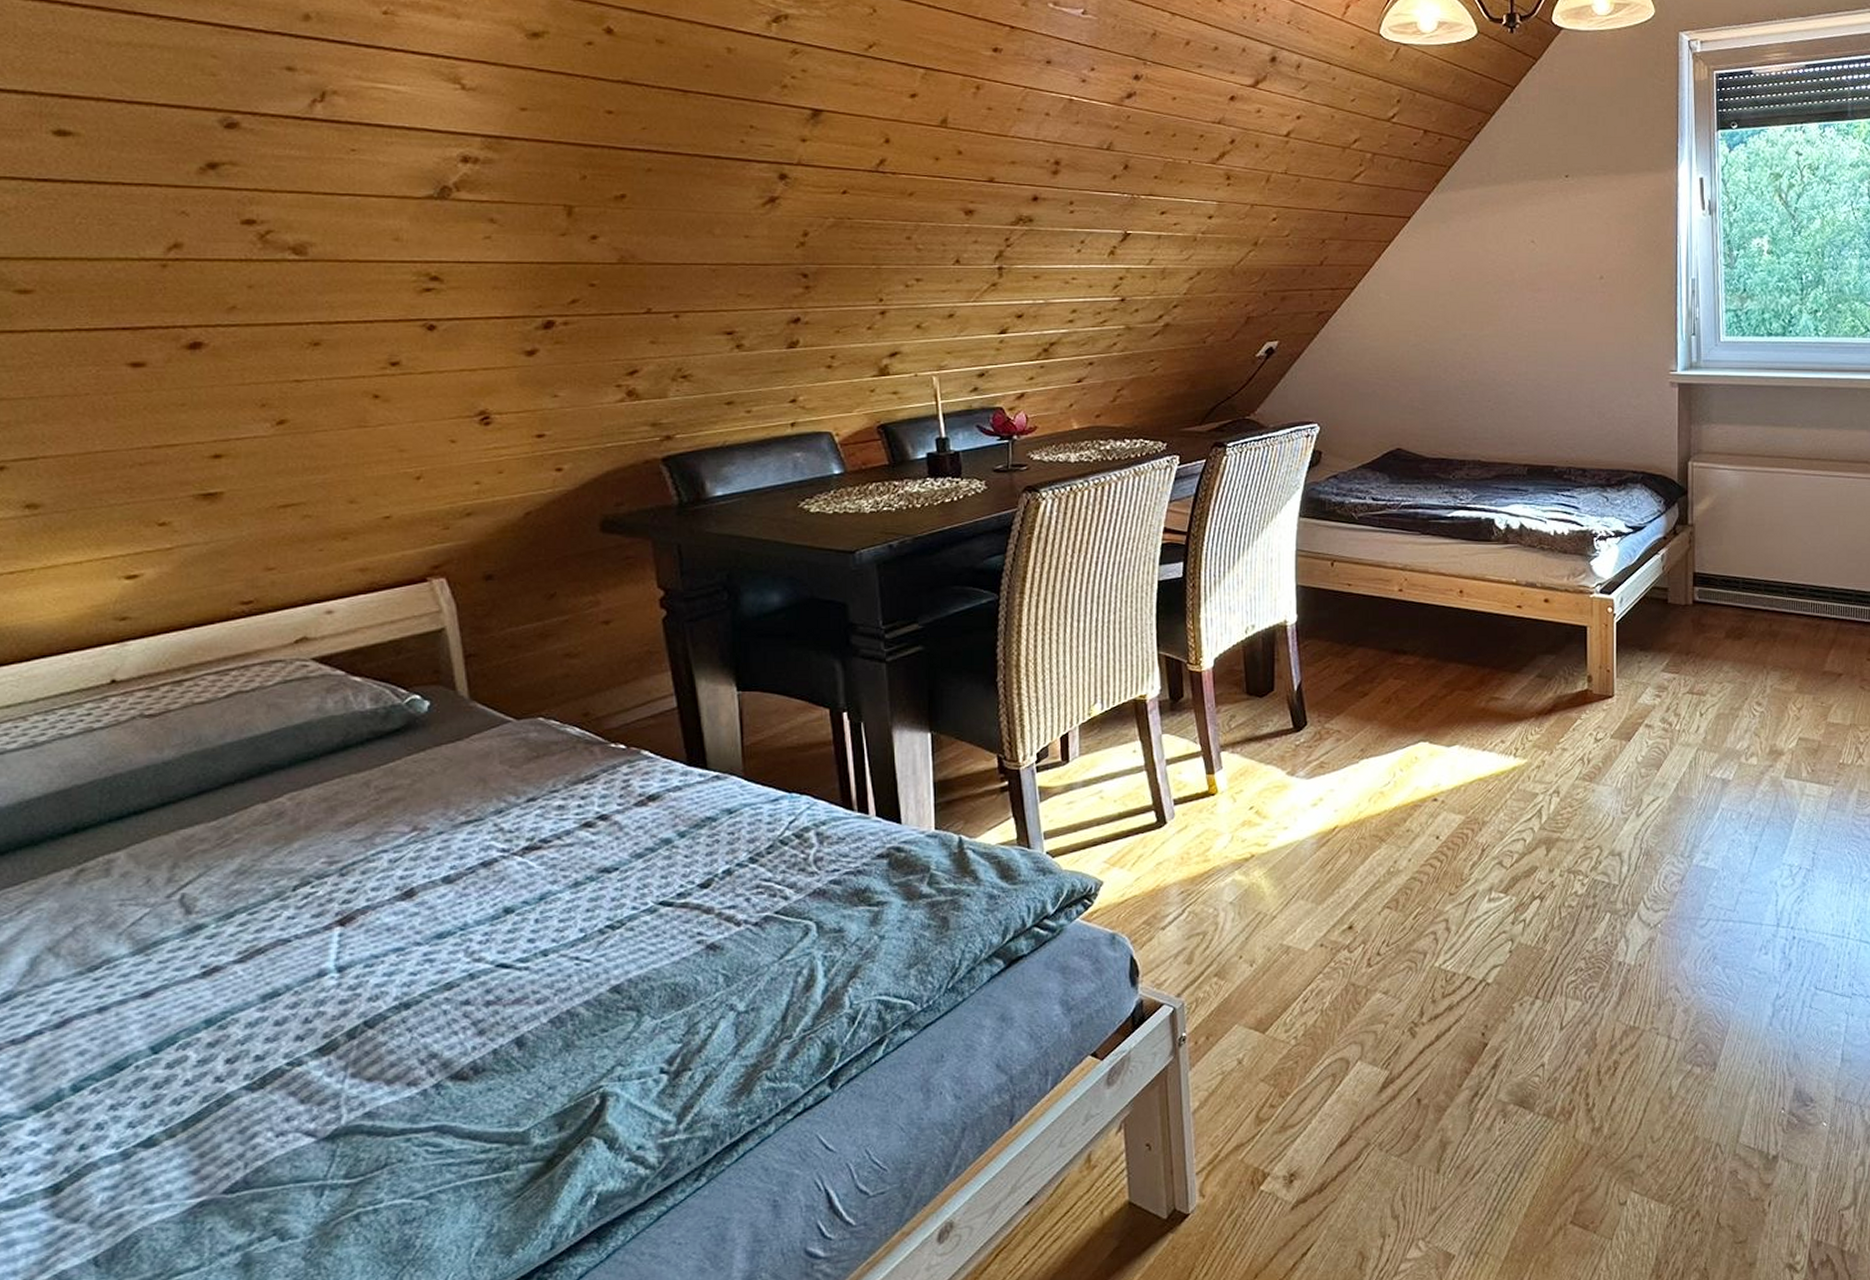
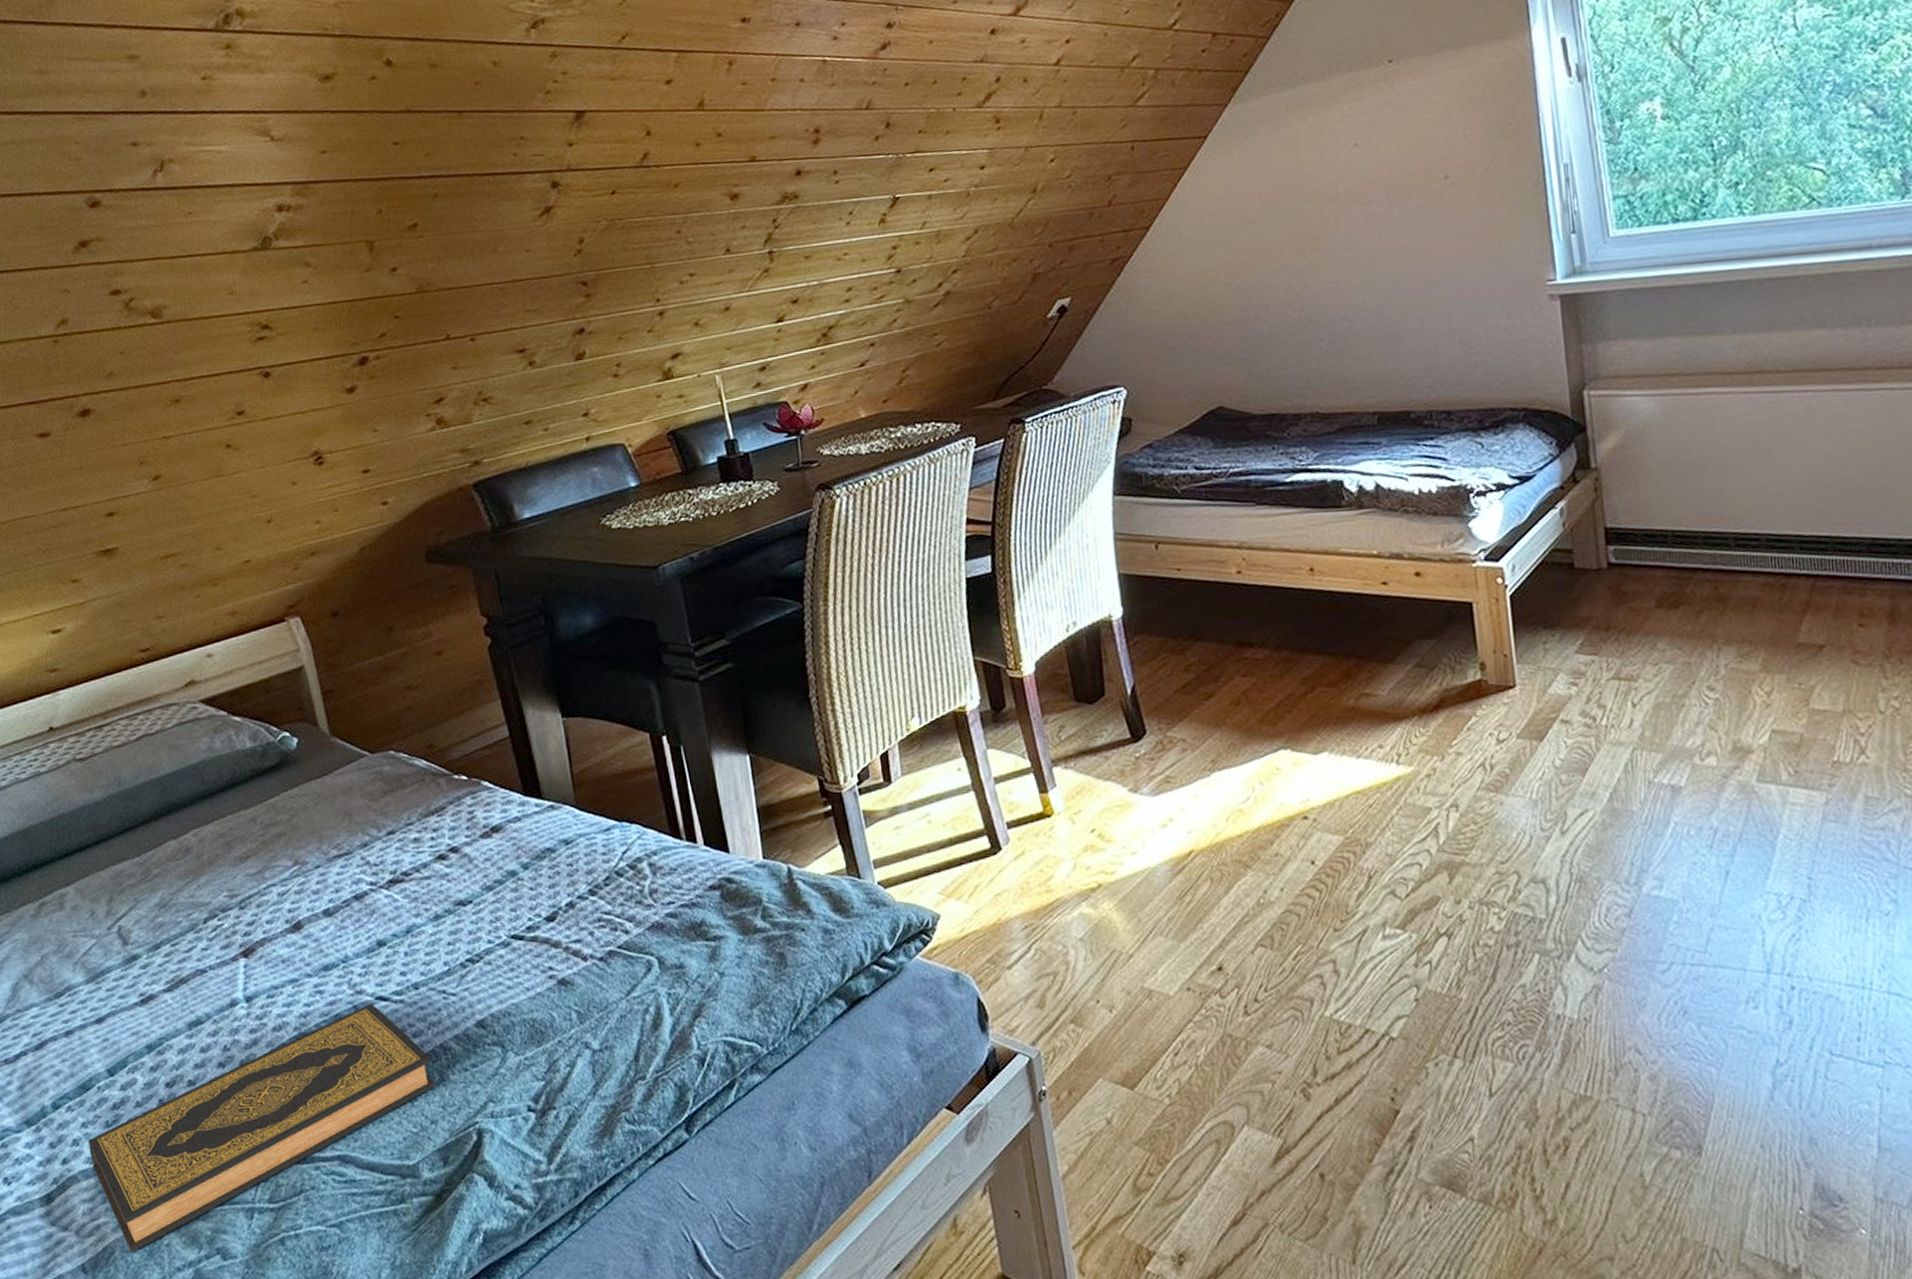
hardback book: none [115,971,557,1241] -> present [87,1003,435,1253]

